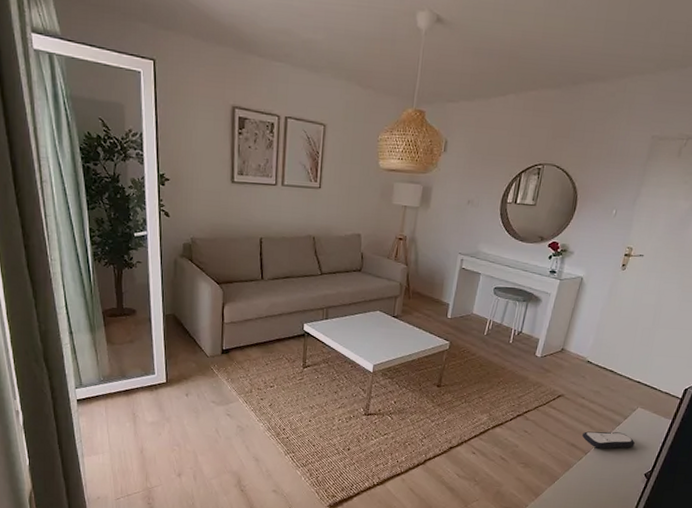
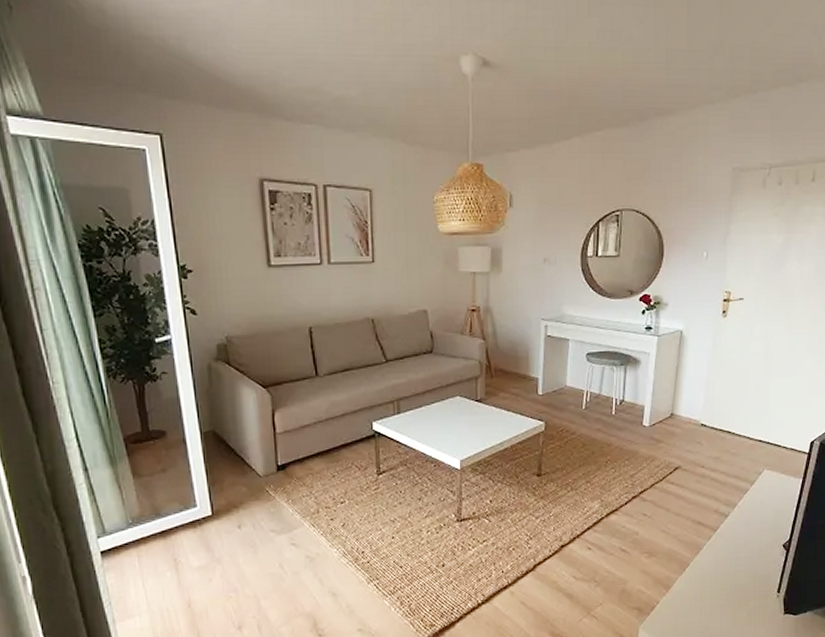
remote control: present [582,431,635,449] -> none [708,501,766,523]

